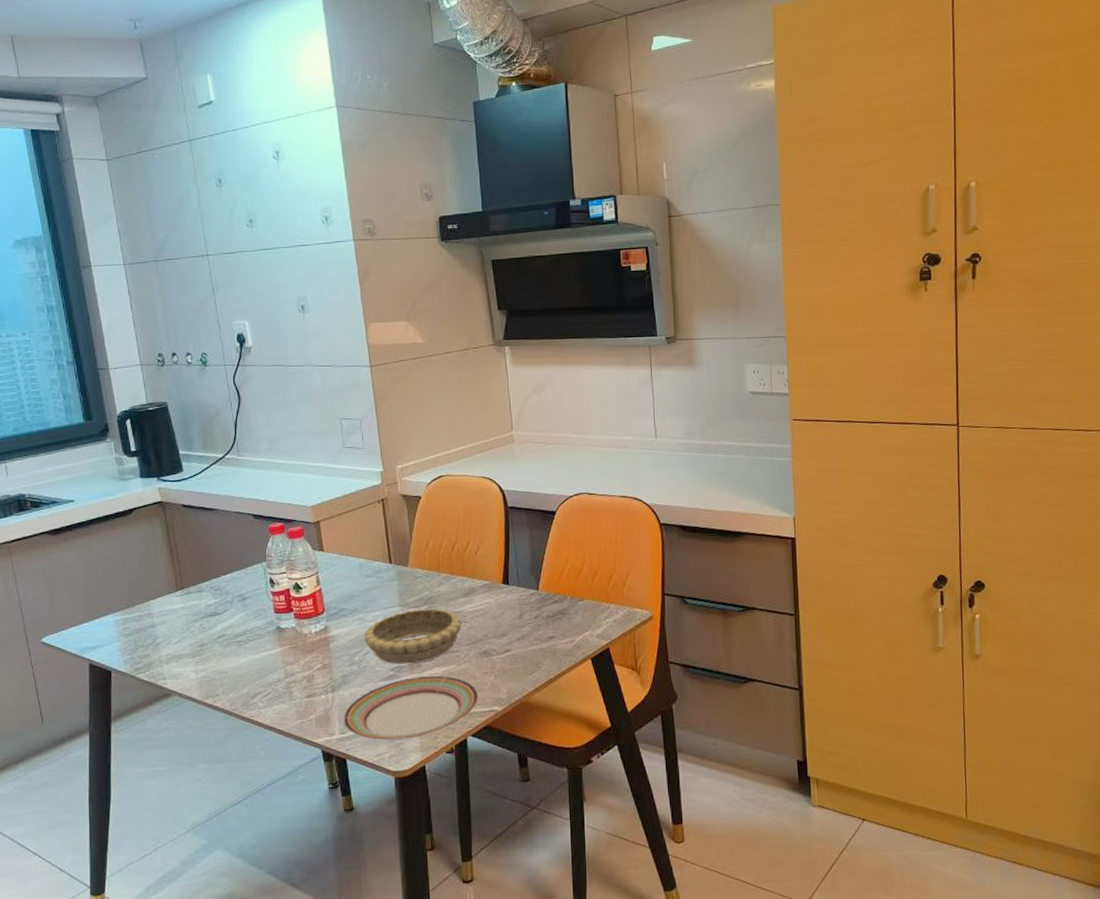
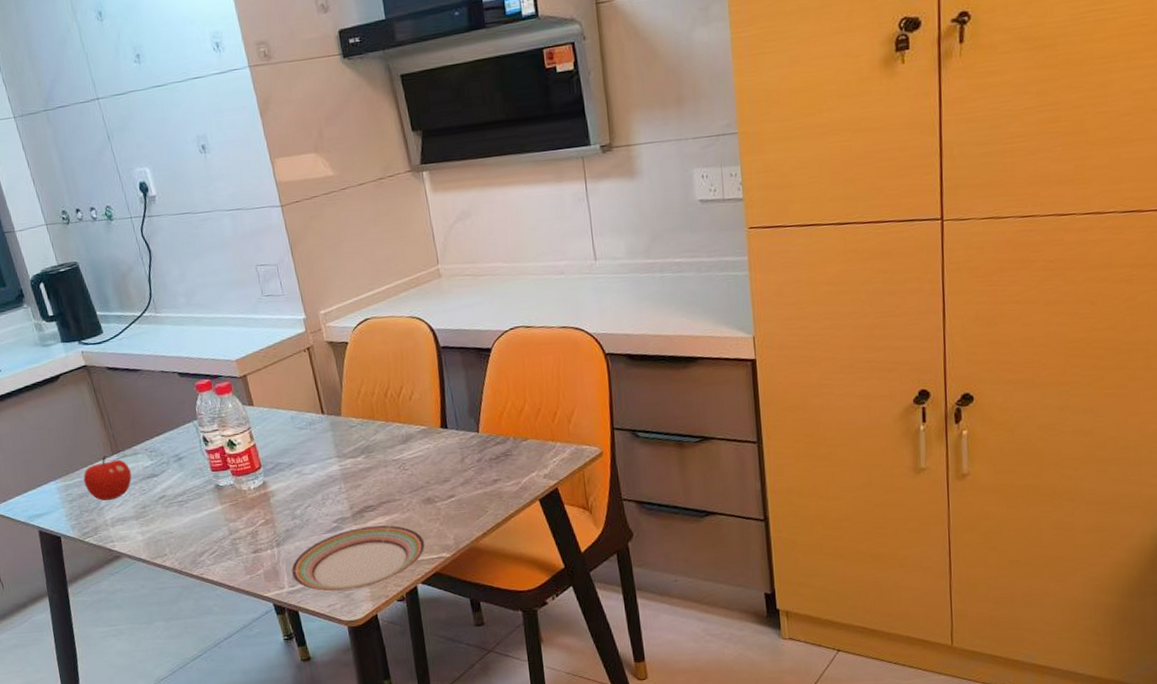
fruit: none [143,591,194,637] -> present [83,455,132,501]
decorative bowl: present [364,608,462,664] -> none [303,457,402,516]

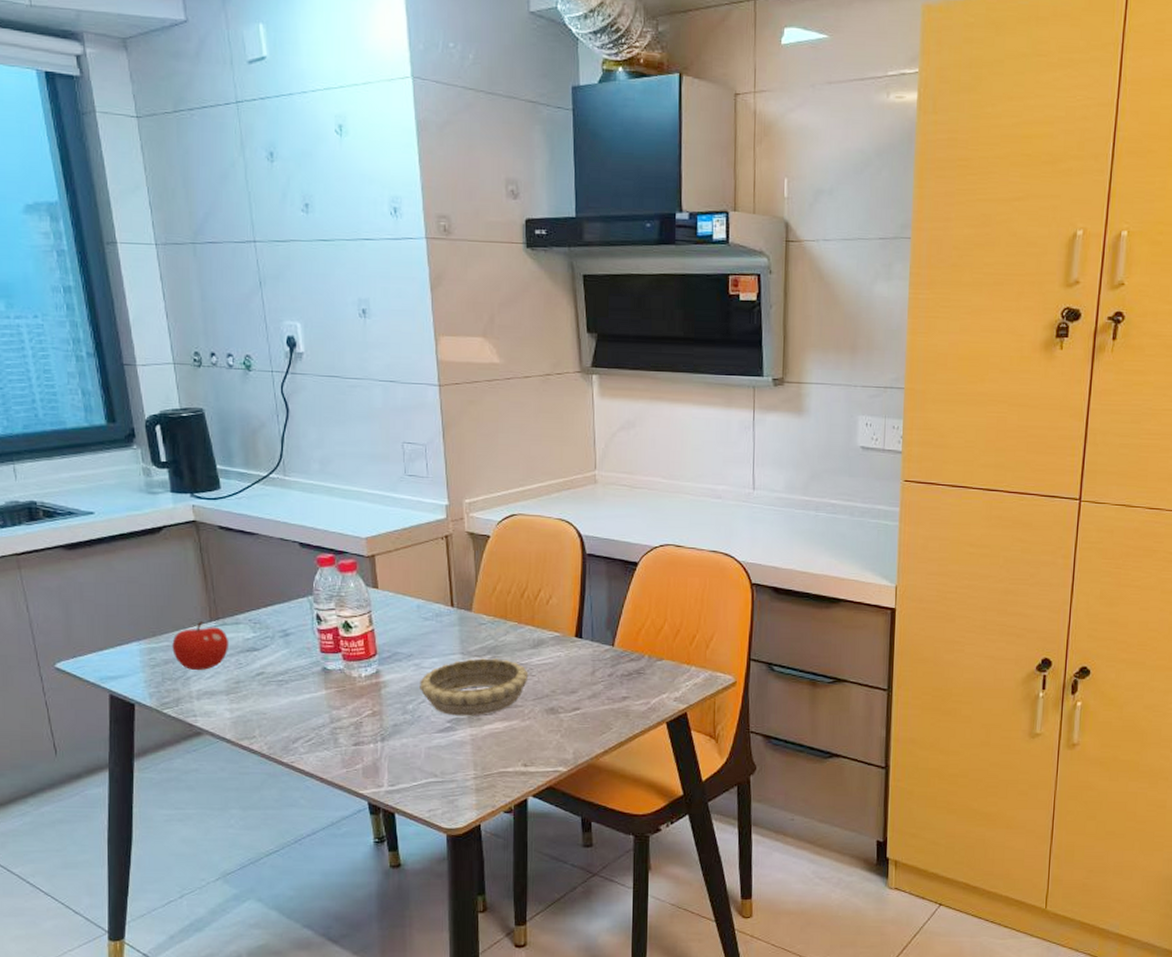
plate: present [291,525,426,592] -> none [393,730,542,796]
decorative bowl: none [303,457,402,516] -> present [420,658,529,716]

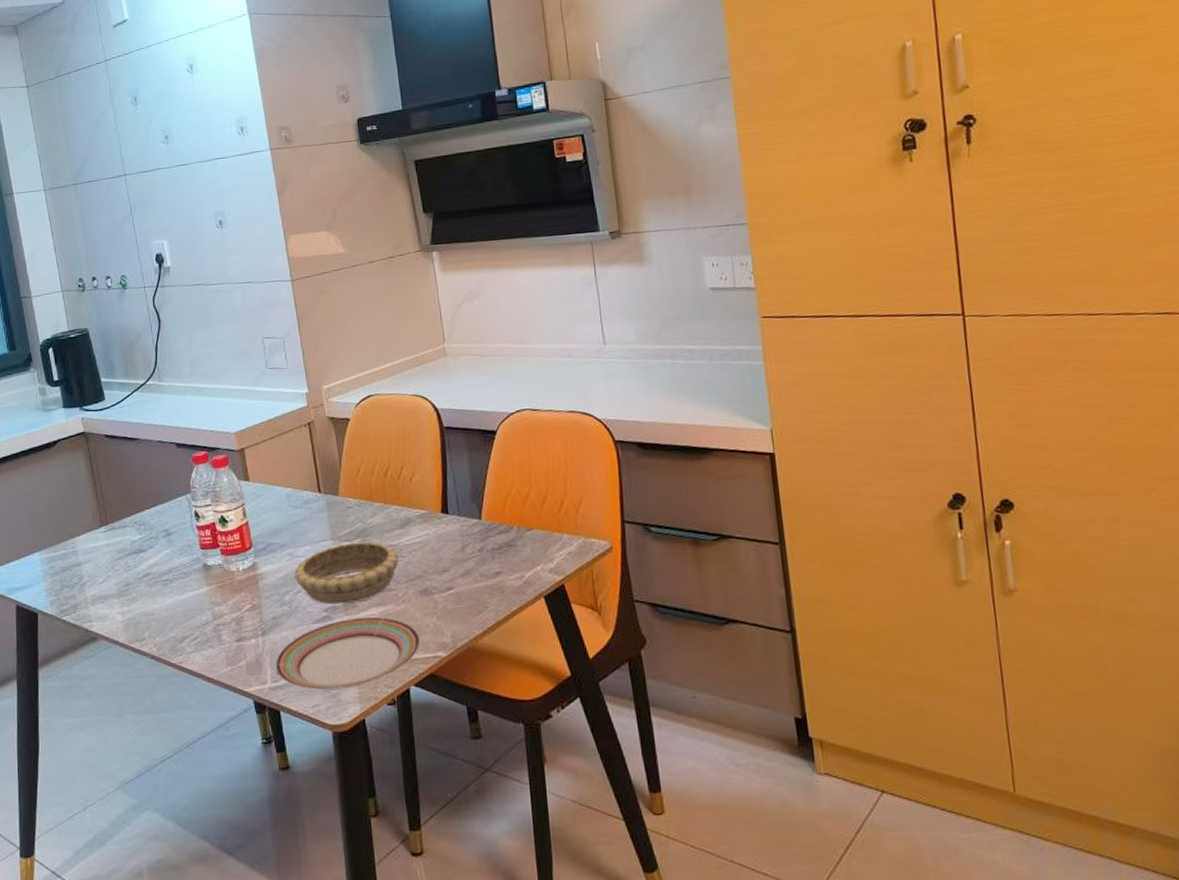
fruit: present [172,621,230,671] -> none [68,527,119,577]
plate: none [393,730,542,796] -> present [275,616,420,690]

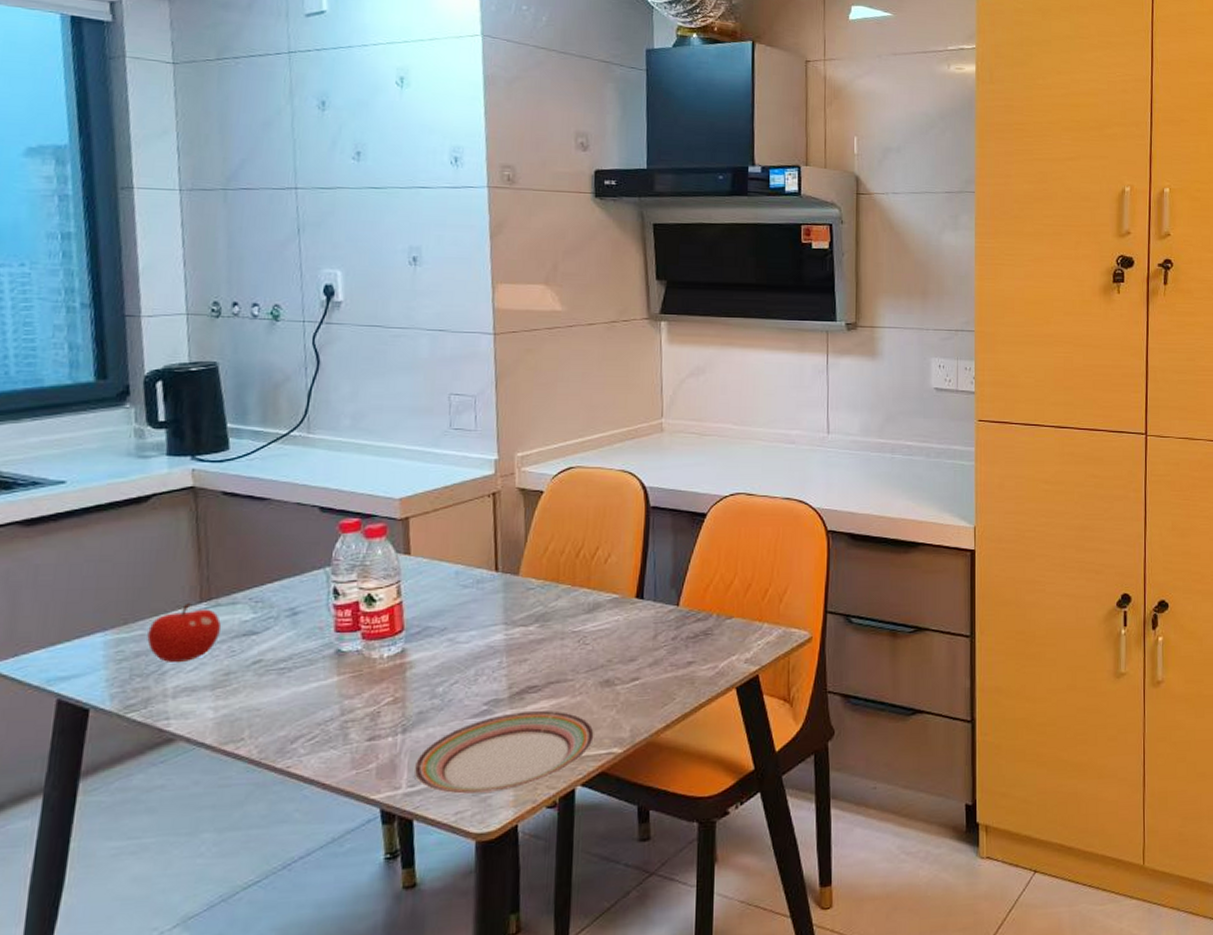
fruit: none [68,527,119,577] -> present [147,603,222,663]
decorative bowl: present [294,542,399,604] -> none [453,627,582,697]

